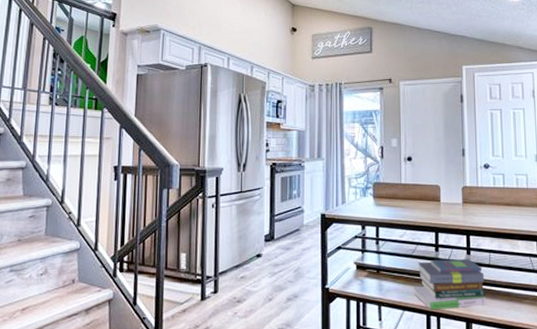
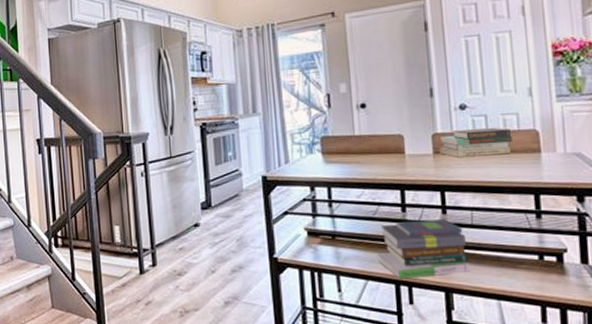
books: none [467,184,522,207] -> present [439,127,513,157]

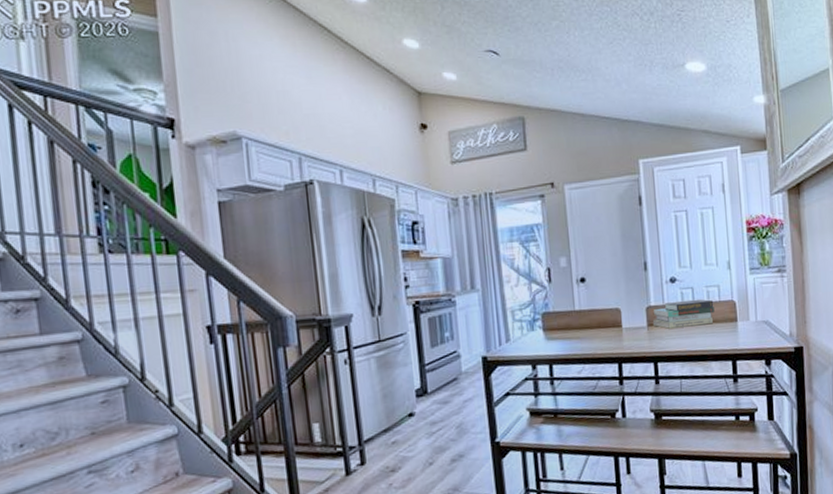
books: present [378,219,471,279] -> none [598,389,680,451]

